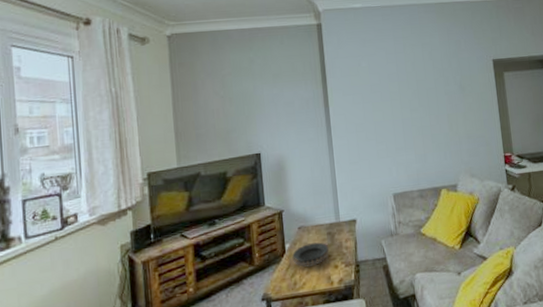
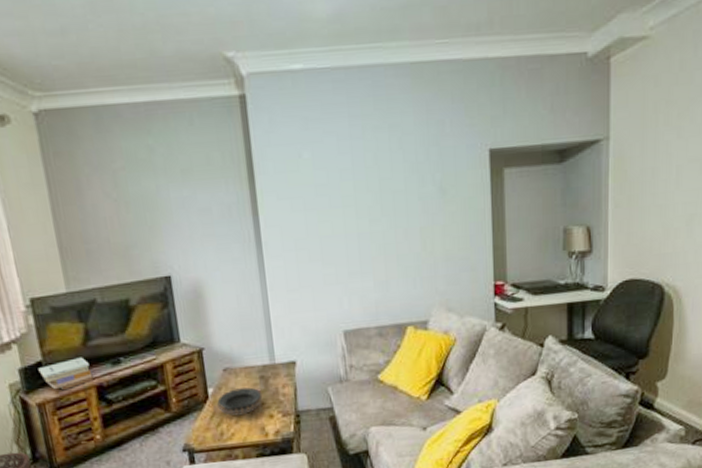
books: none [147,220,192,250] -> present [38,357,94,391]

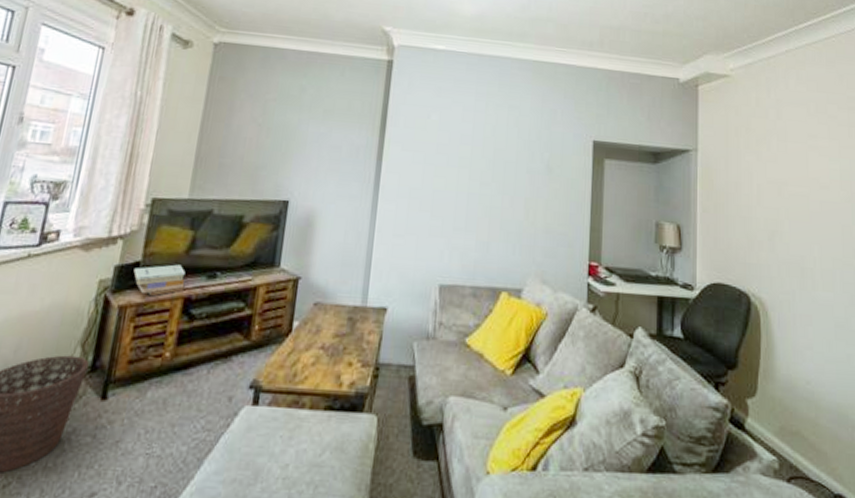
decorative bowl: present [216,387,263,415] -> none [297,326,347,357]

